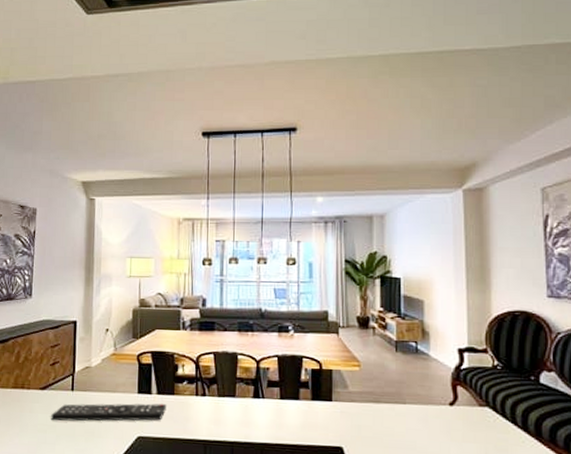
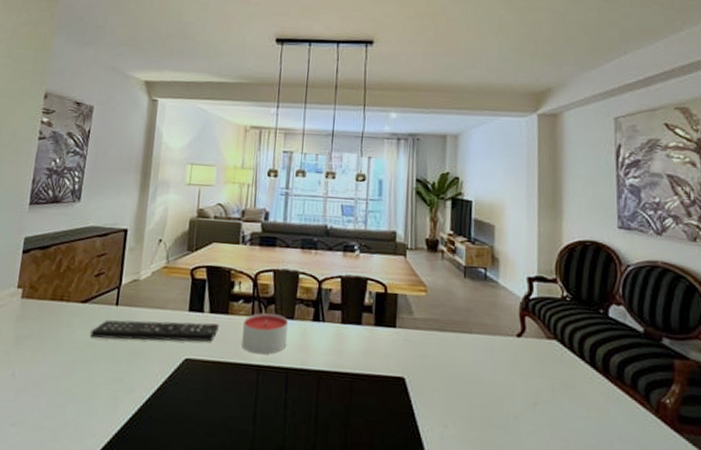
candle: none [188,392,231,431] -> present [241,312,289,355]

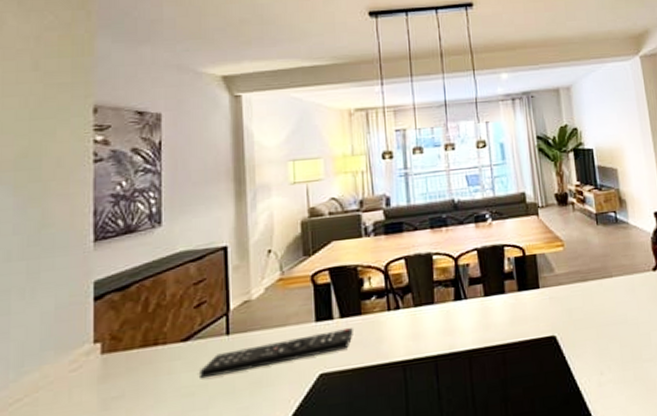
candle: present [241,312,289,355] -> none [380,302,431,350]

